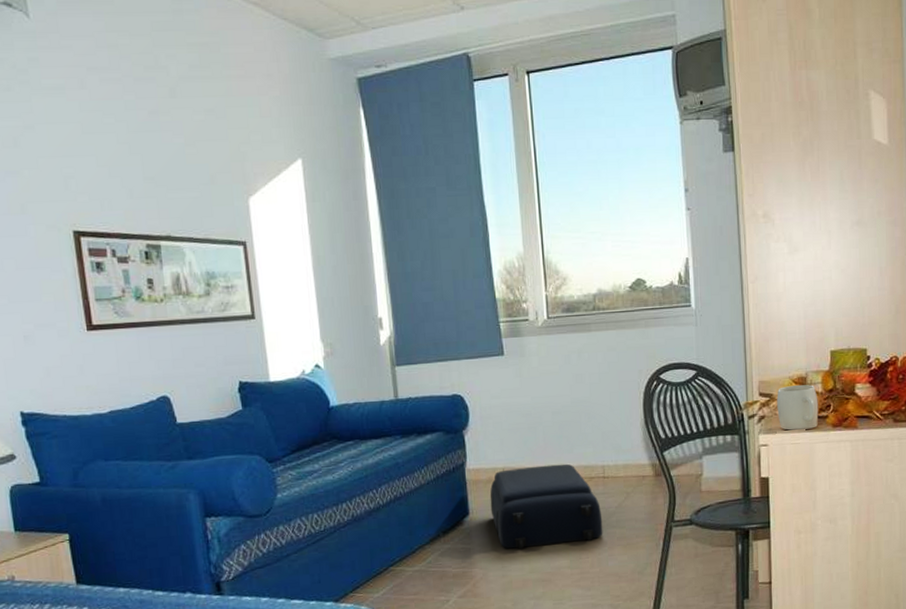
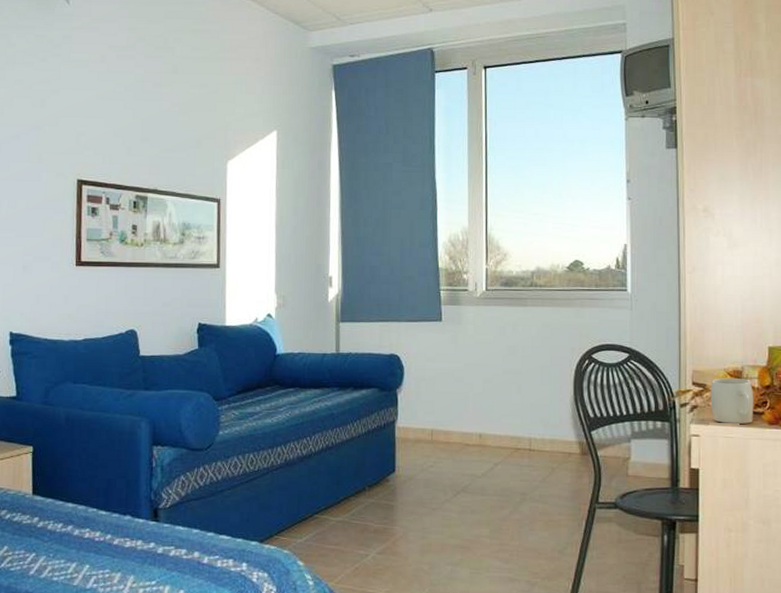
suitcase: present [490,463,603,549] -> none [416,431,526,513]

